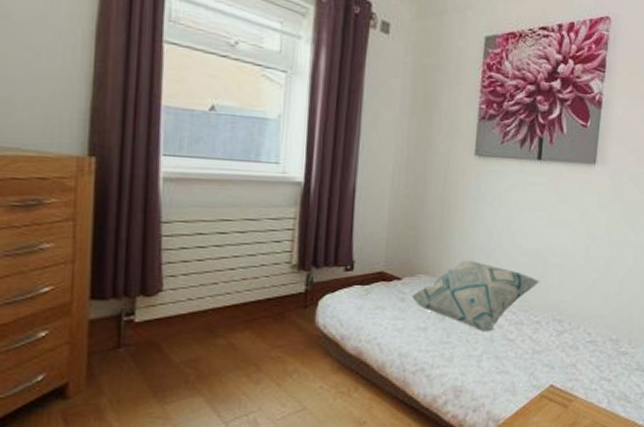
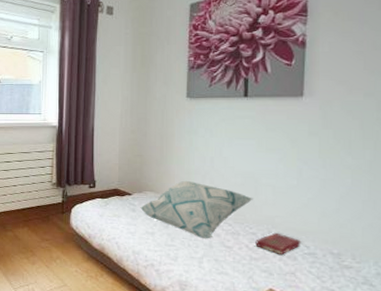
book: none [539,320,584,346] -> present [255,232,301,256]

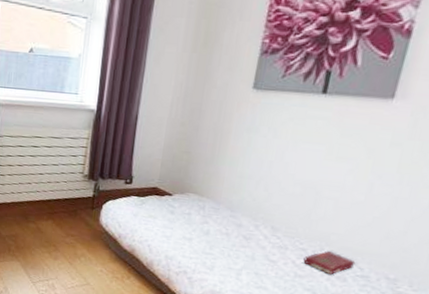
decorative pillow: present [140,180,253,239] -> none [180,185,311,251]

